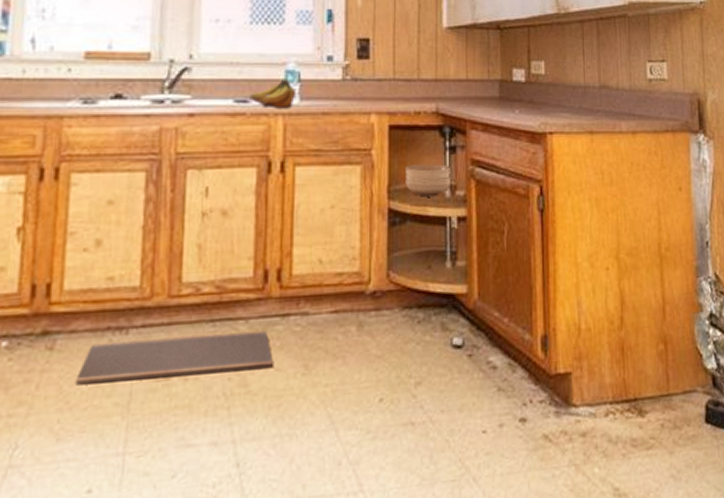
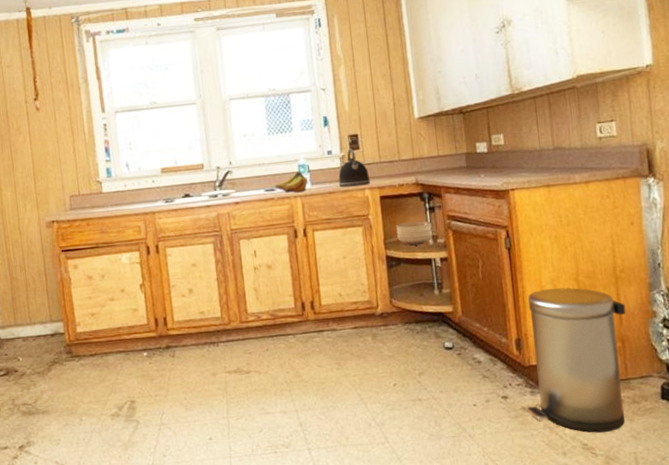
door mat: present [75,331,273,386] -> none [191,342,316,378]
kettle: none [336,56,379,110] -> present [338,148,371,188]
pedal bin: none [548,267,670,472] -> present [526,287,626,433]

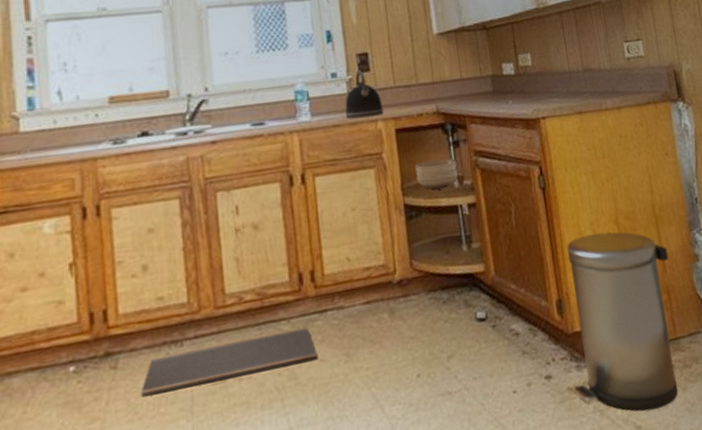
door mat: none [191,342,316,378] -> present [140,327,317,398]
fruit: present [274,171,308,194] -> none [263,99,308,129]

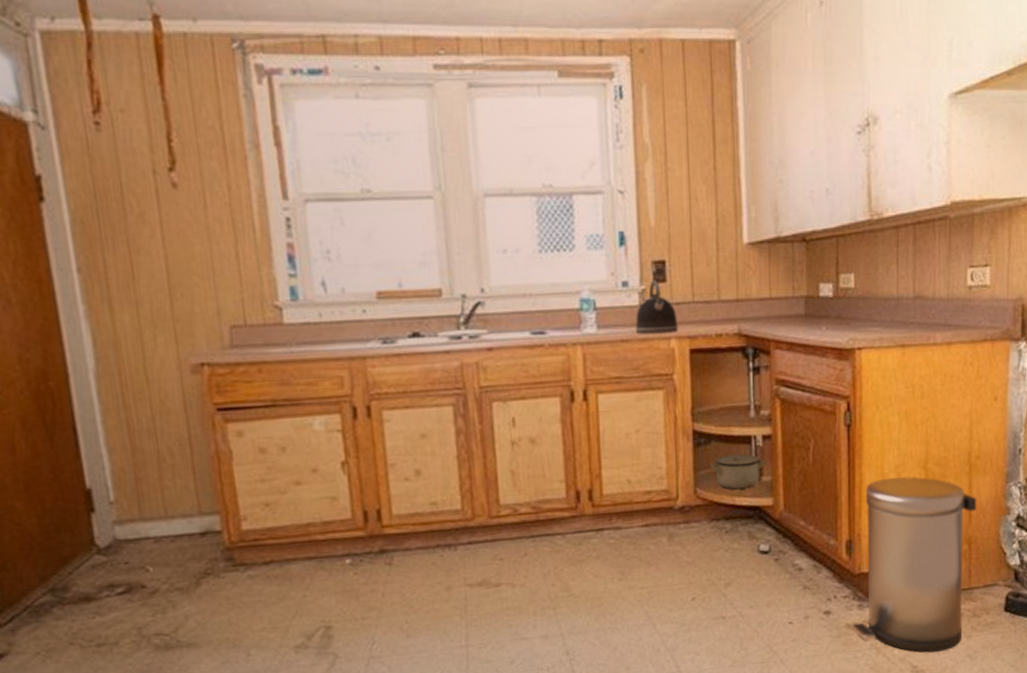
door mat: present [140,327,317,398] -> none [415,544,591,594]
bowl: present [414,158,458,190] -> none [707,385,756,418]
cooking pot: none [421,222,474,259] -> present [708,453,766,490]

